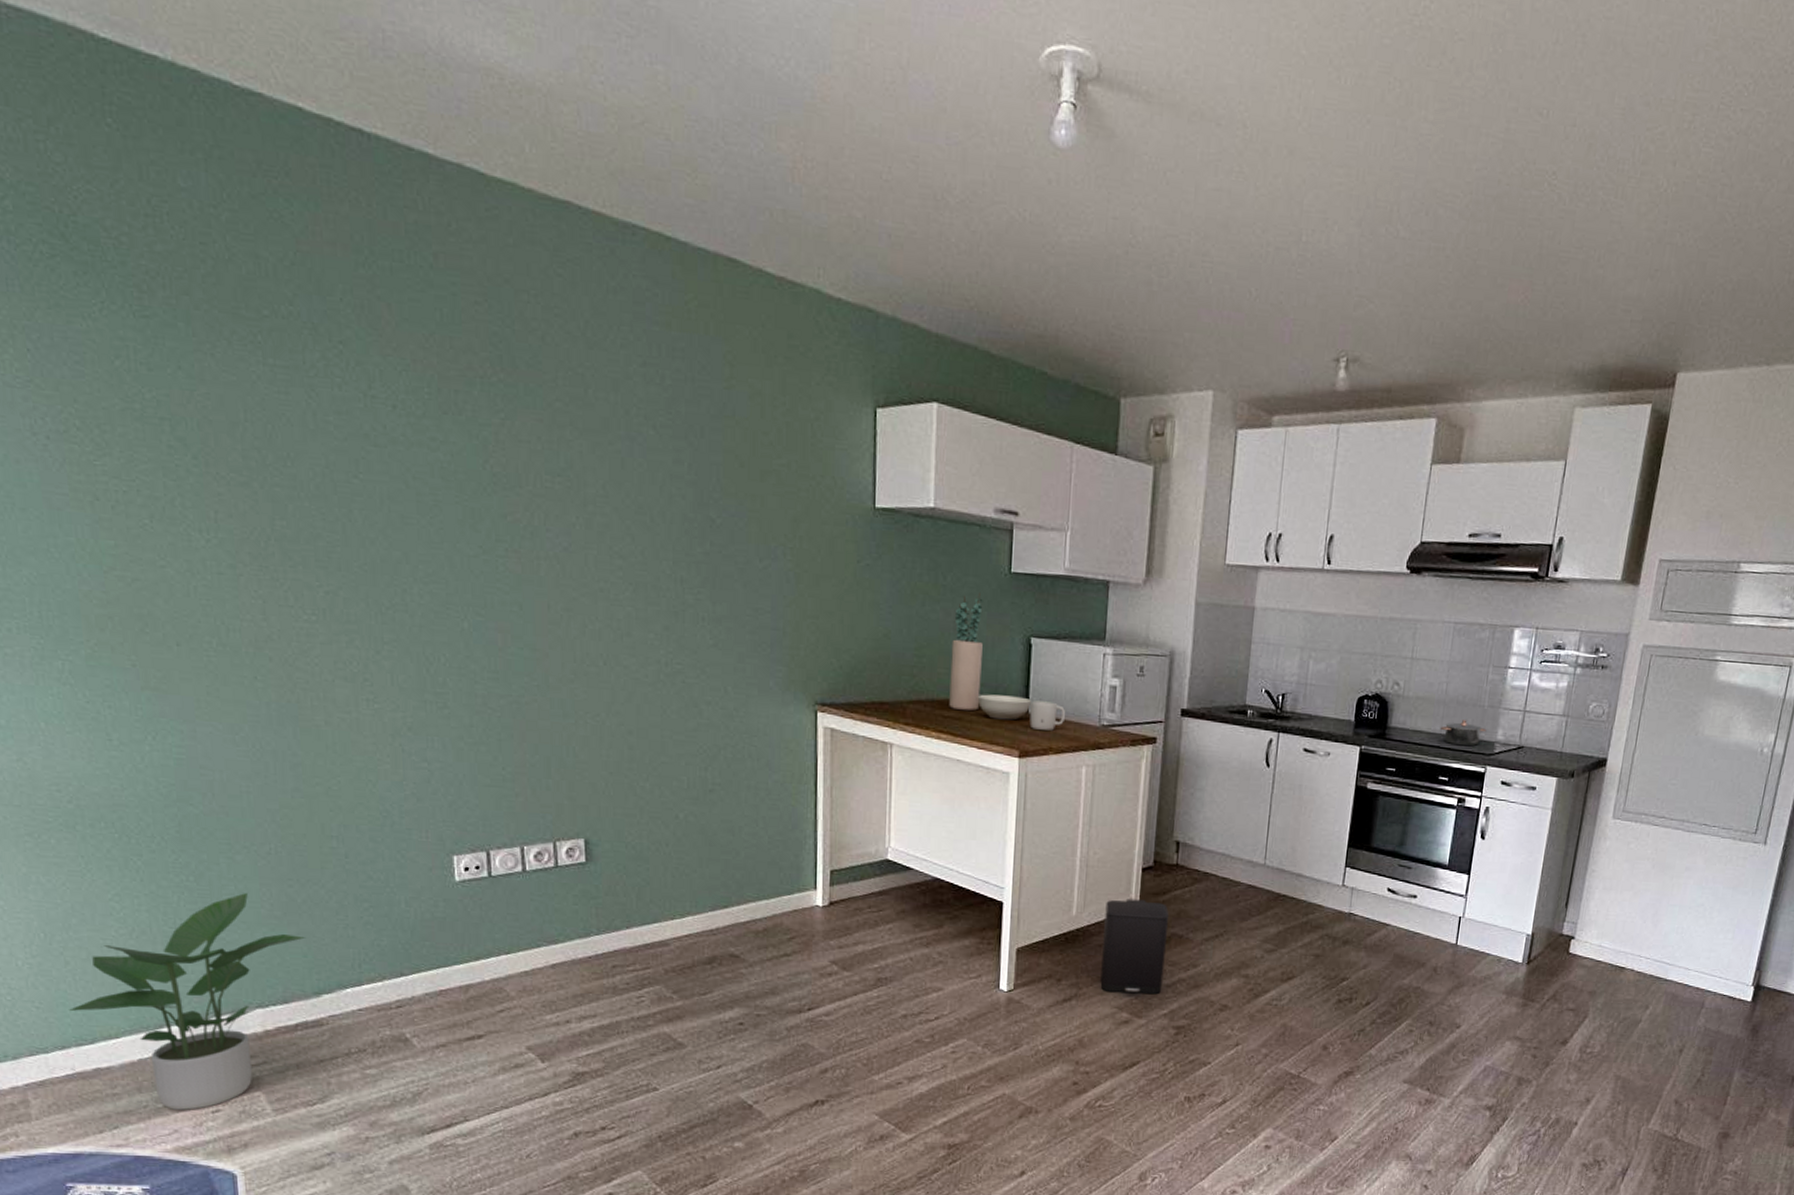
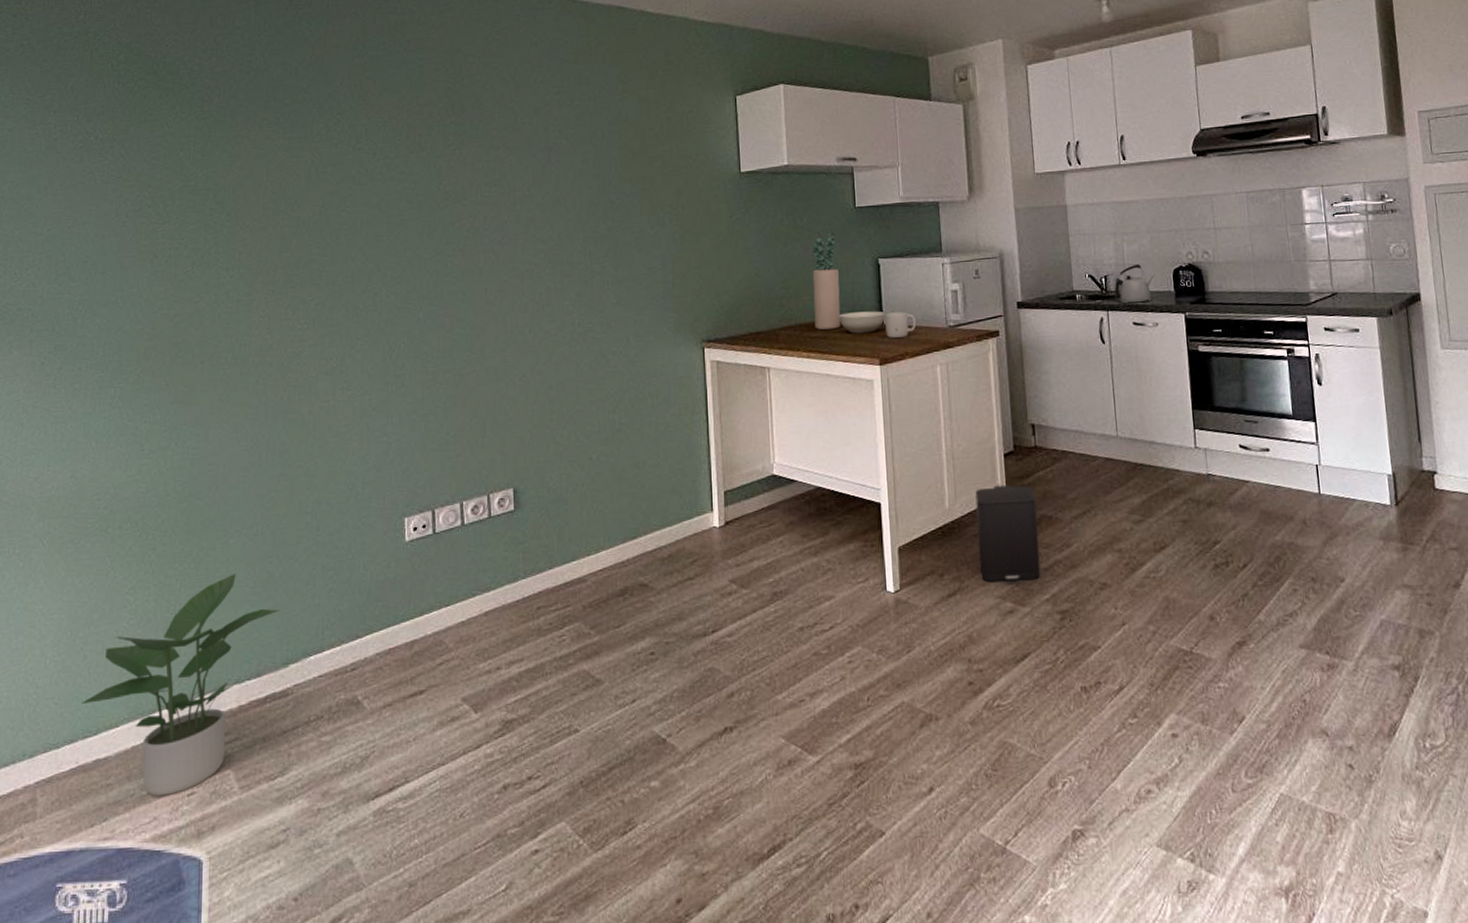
kettle: none [1289,685,1337,728] -> present [1114,263,1155,304]
cooking pot: present [1439,720,1487,747] -> none [1254,276,1299,301]

